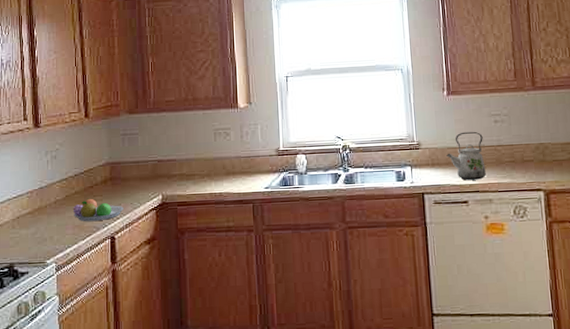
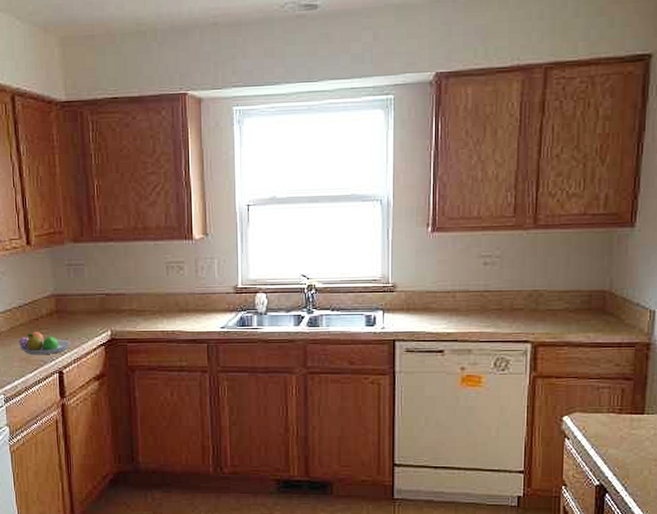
kettle: present [446,131,486,181] -> none [424,274,468,328]

